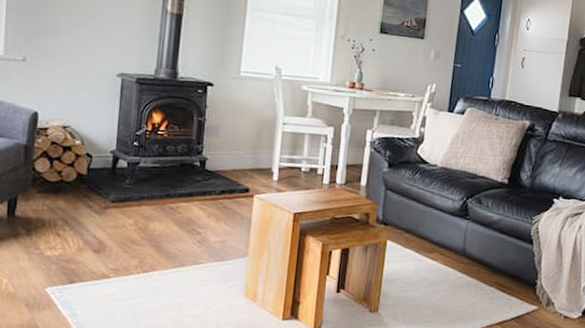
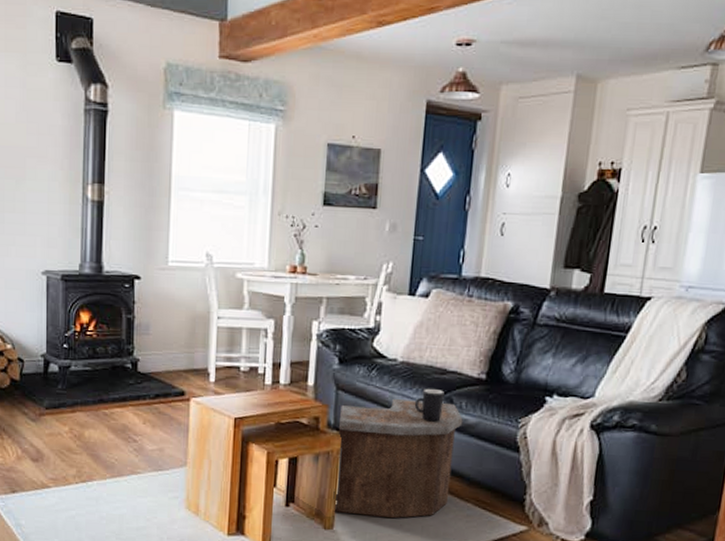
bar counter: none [378,199,489,302] -> present [332,399,463,519]
mug: none [450,189,475,219] -> present [414,388,445,422]

